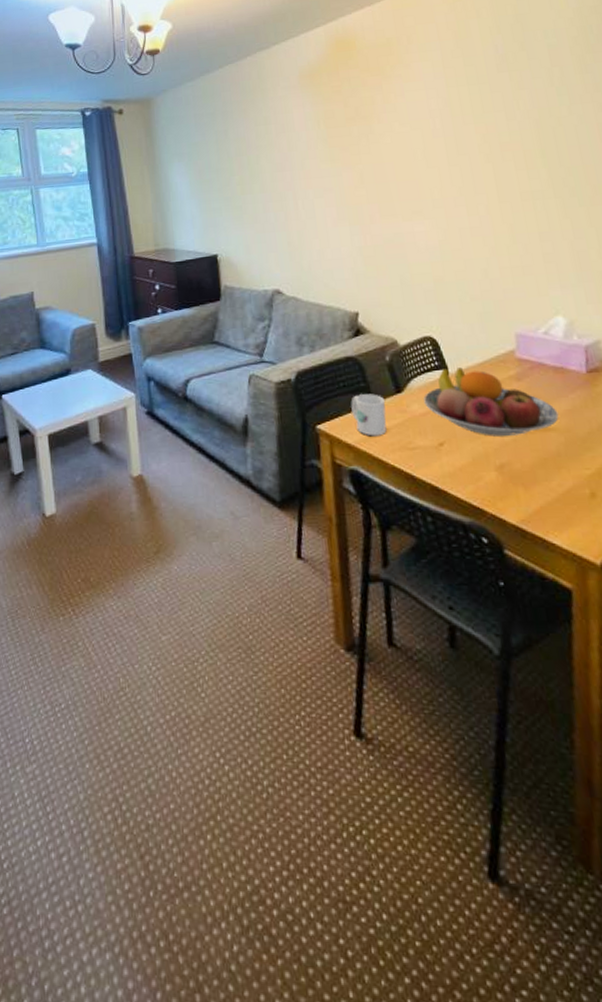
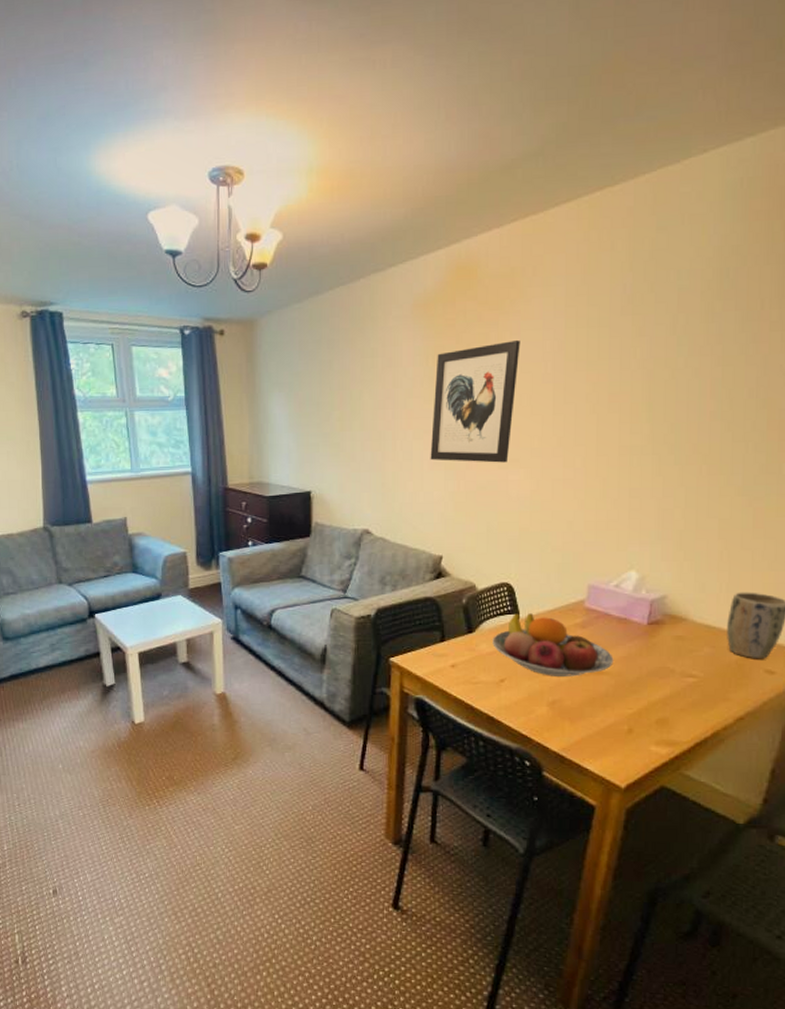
wall art: none [327,101,412,217] -> present [430,340,520,463]
mug: present [351,394,387,436] -> none [424,632,457,670]

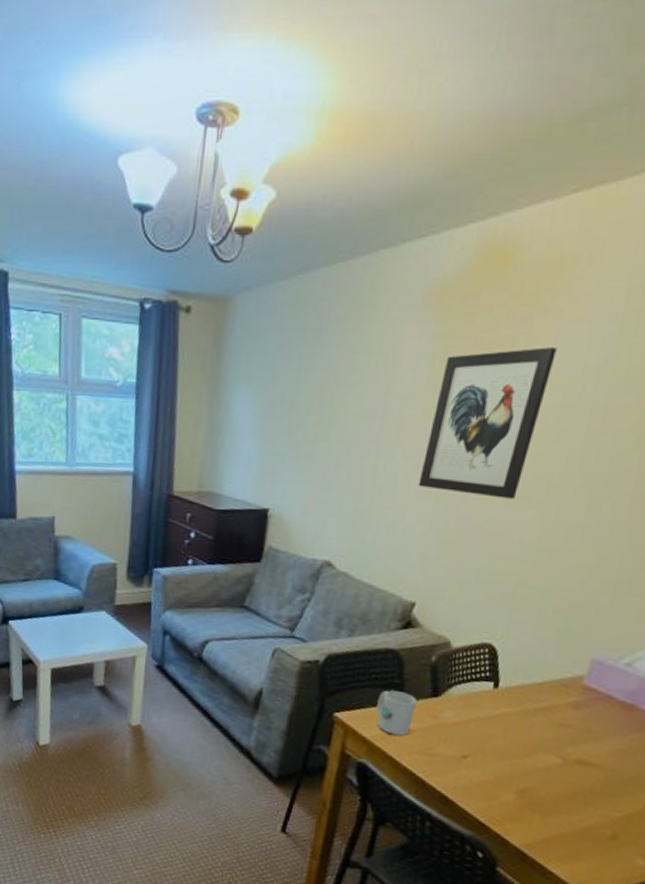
mug: none [424,632,457,670] -> present [376,690,418,736]
fruit bowl: present [492,613,614,676] -> none [460,681,609,764]

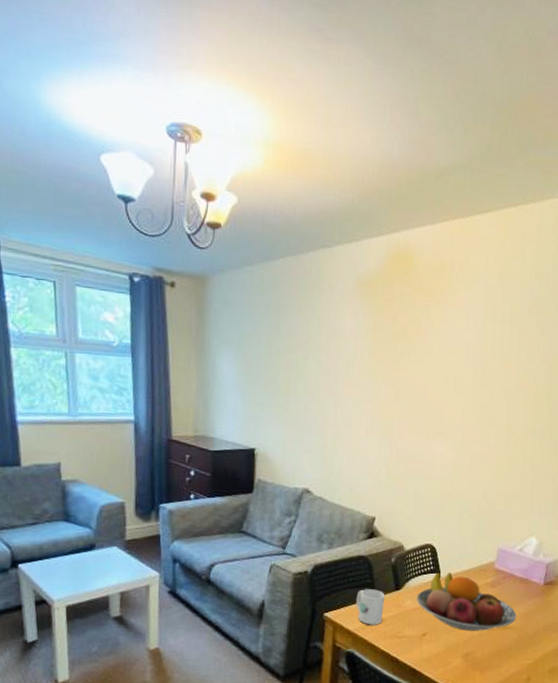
wall art: present [418,347,557,499] -> none [367,326,448,435]
fruit bowl: none [460,681,609,764] -> present [417,572,517,631]

